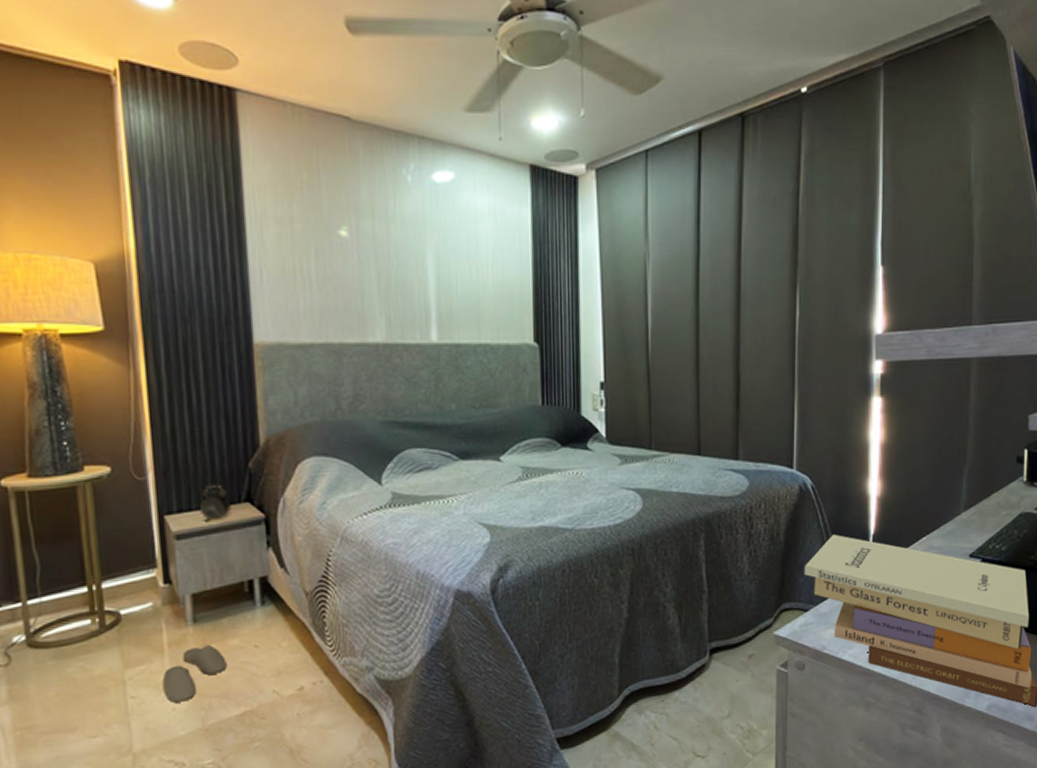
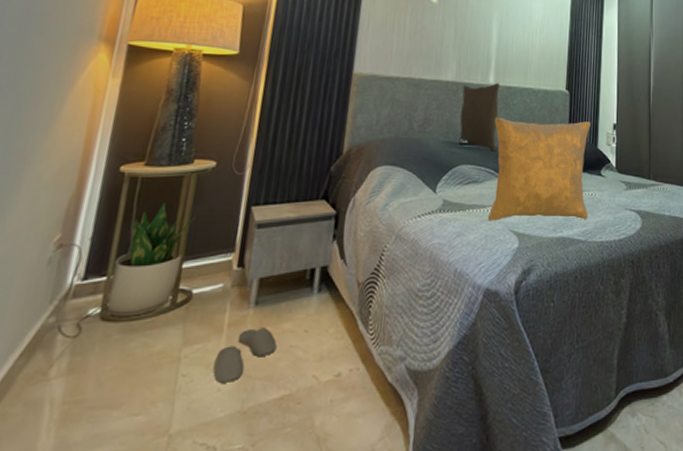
planter: none [25,517,103,643] -> present [106,202,196,317]
alarm clock: present [199,486,231,521] -> none [281,184,310,214]
pillow: none [398,339,450,430] -> present [458,82,499,152]
pillow: none [443,382,574,513] -> present [487,117,591,221]

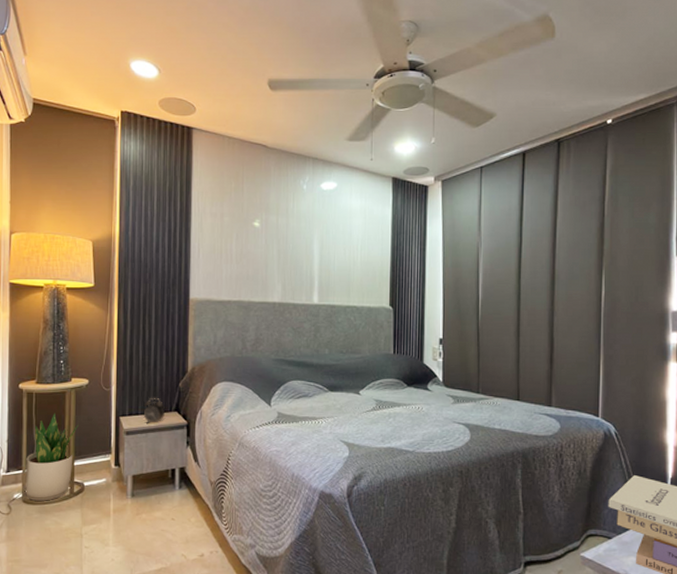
slippers: present [213,328,277,383] -> none [107,515,152,555]
alarm clock: none [281,184,310,214] -> present [143,398,165,424]
pillow: present [458,82,499,152] -> none [288,301,324,368]
pillow: present [487,117,591,221] -> none [318,335,416,432]

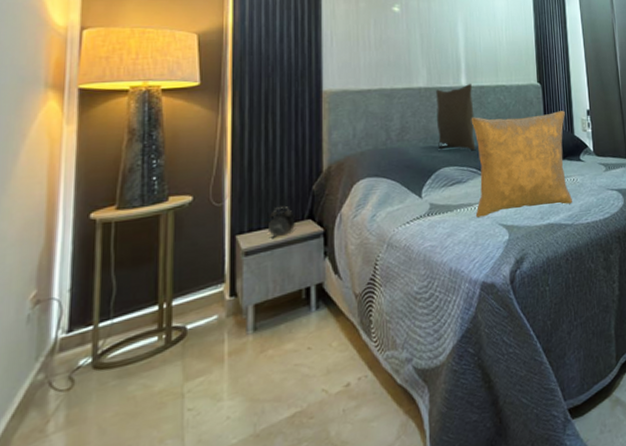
planter: present [25,413,79,501] -> none [96,243,179,364]
pillow: none [288,301,324,368] -> present [436,83,476,151]
pillow: none [318,335,416,432] -> present [471,111,572,218]

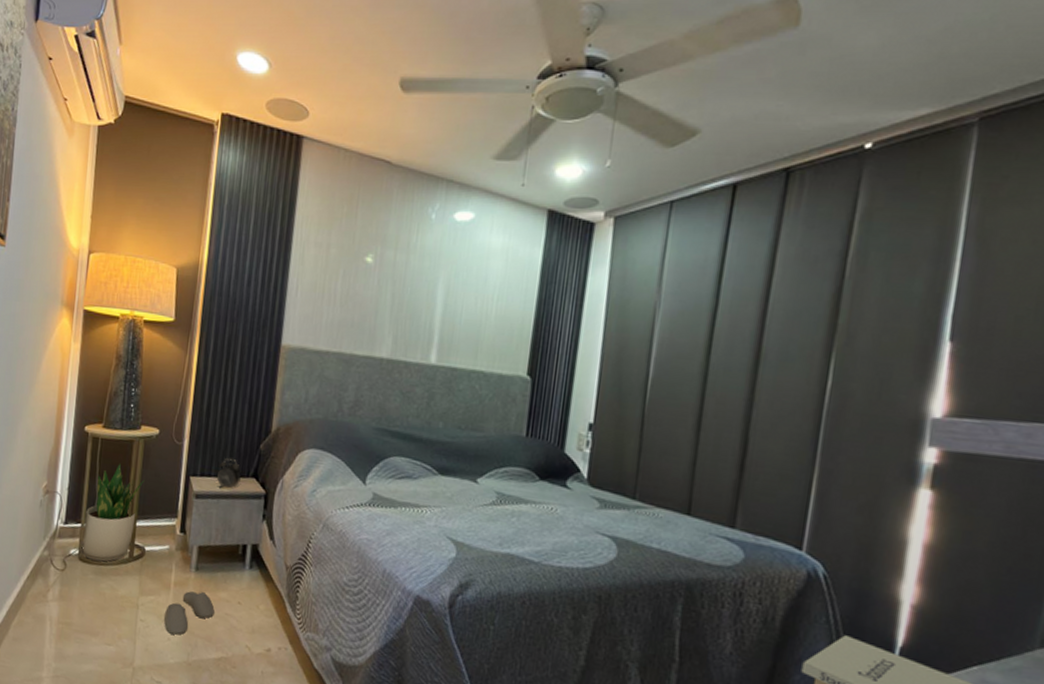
planter: none [96,243,179,364] -> present [82,463,145,562]
slippers: none [220,351,281,411] -> present [164,591,215,635]
pillow: present [436,83,476,151] -> none [392,361,443,445]
pillow: present [471,111,572,218] -> none [421,404,557,538]

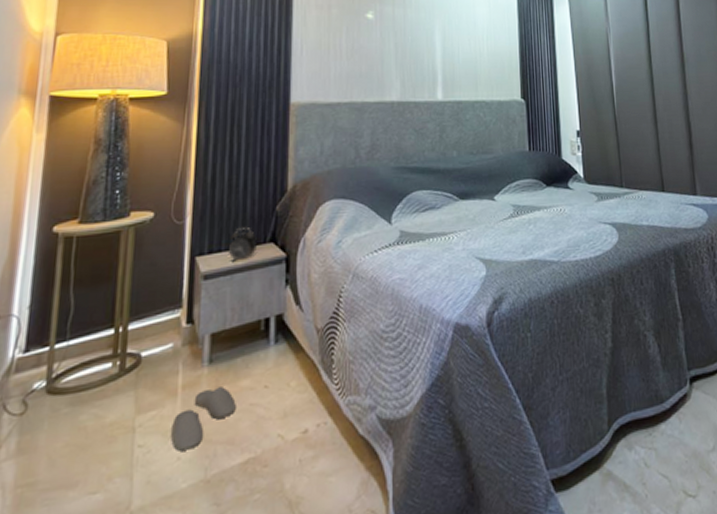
planter: present [82,463,145,562] -> none [51,260,138,389]

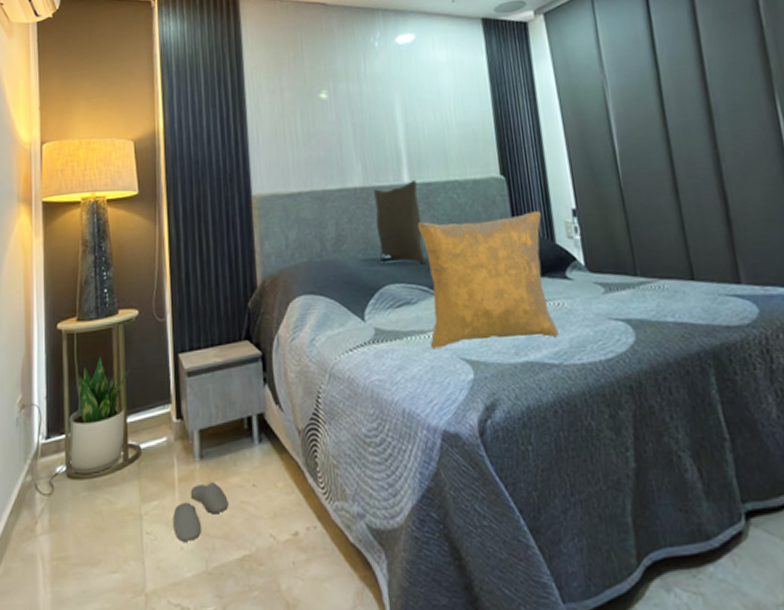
planter: none [51,260,138,389] -> present [68,356,130,474]
alarm clock: present [227,228,257,262] -> none [206,325,233,359]
pillow: none [410,97,452,174] -> present [374,179,426,265]
pillow: none [447,131,559,249] -> present [417,211,559,348]

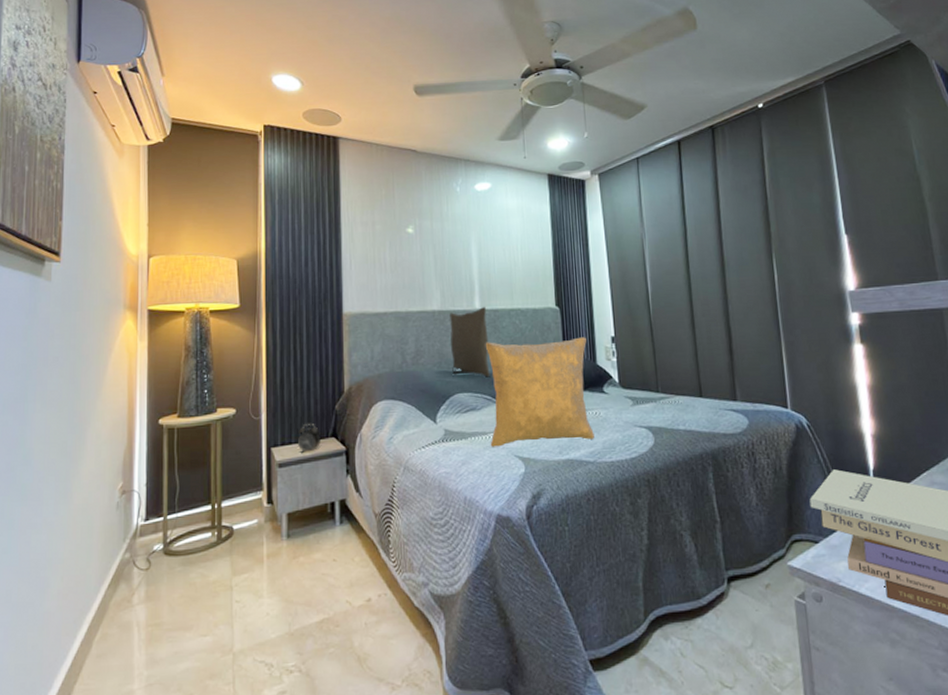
planter: present [68,356,130,474] -> none [166,448,226,552]
slippers: present [173,482,228,541] -> none [261,558,311,608]
alarm clock: none [206,325,233,359] -> present [297,424,321,453]

